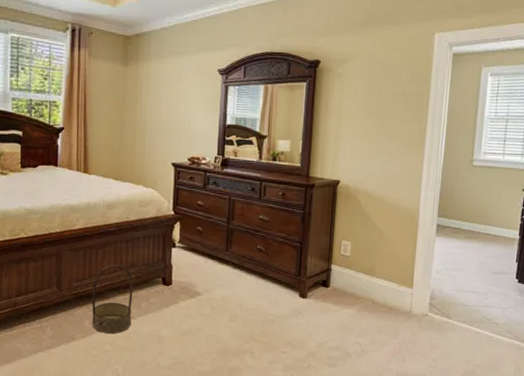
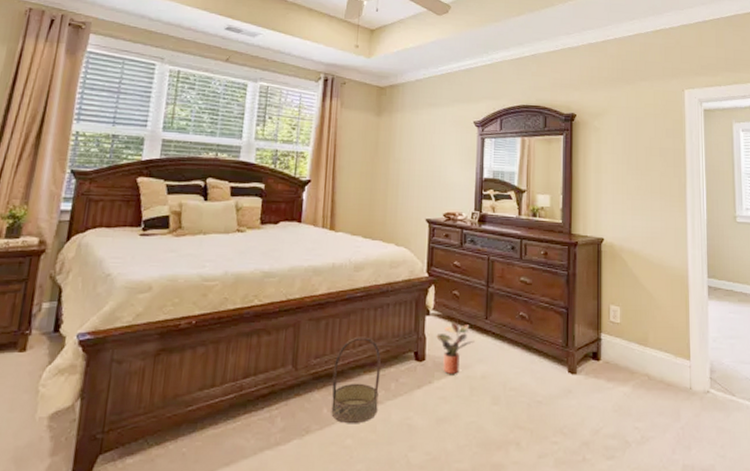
potted plant: none [181,253,216,297] -> present [436,321,475,375]

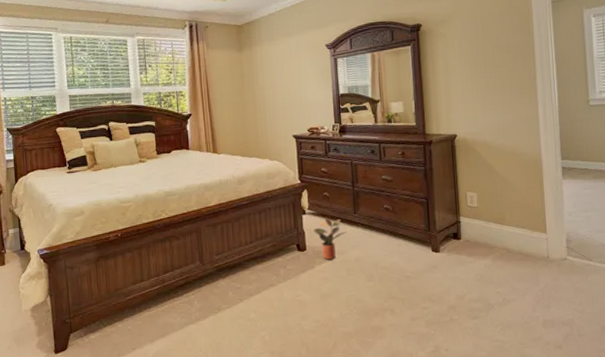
basket: present [331,336,381,423] -> none [232,235,272,302]

